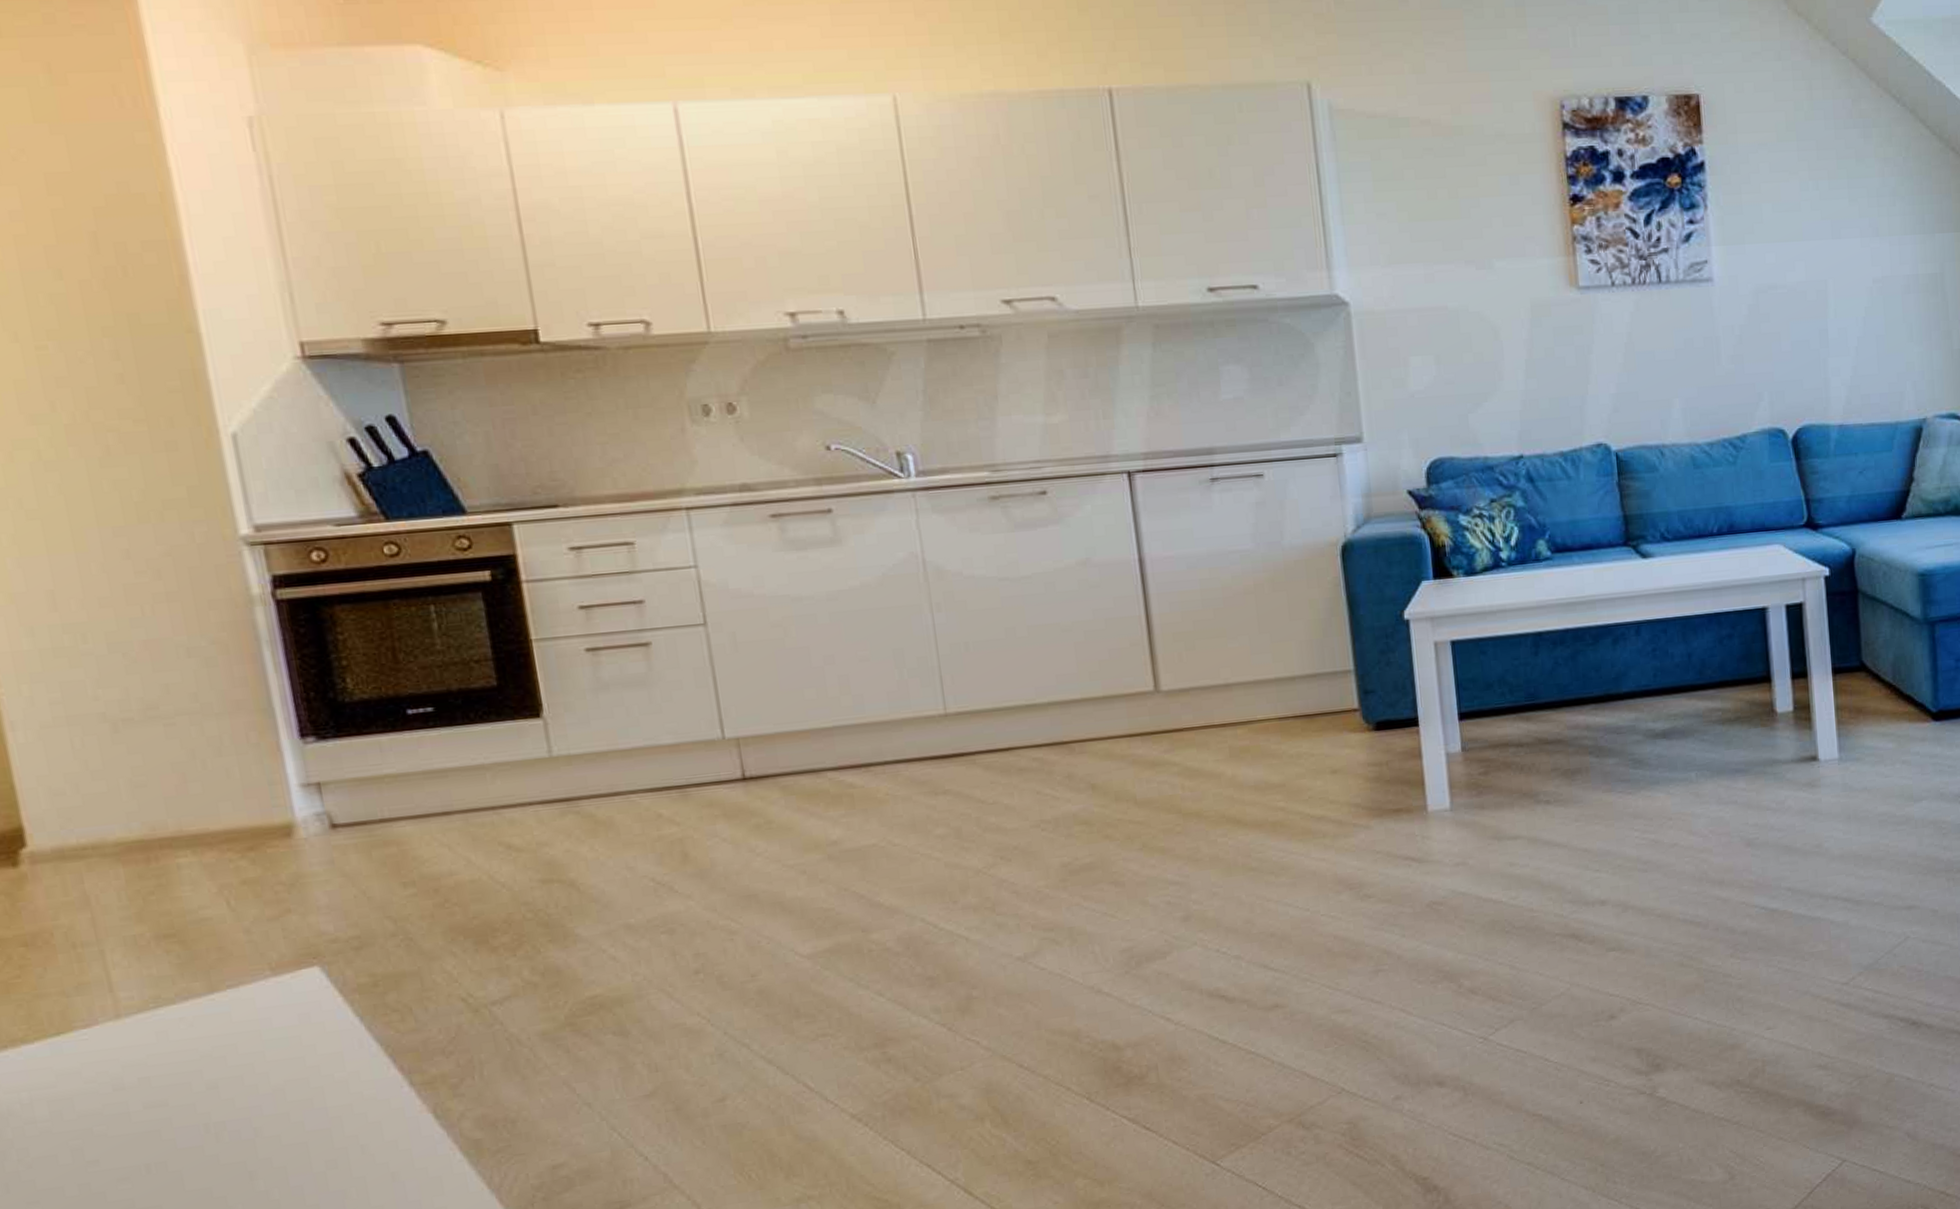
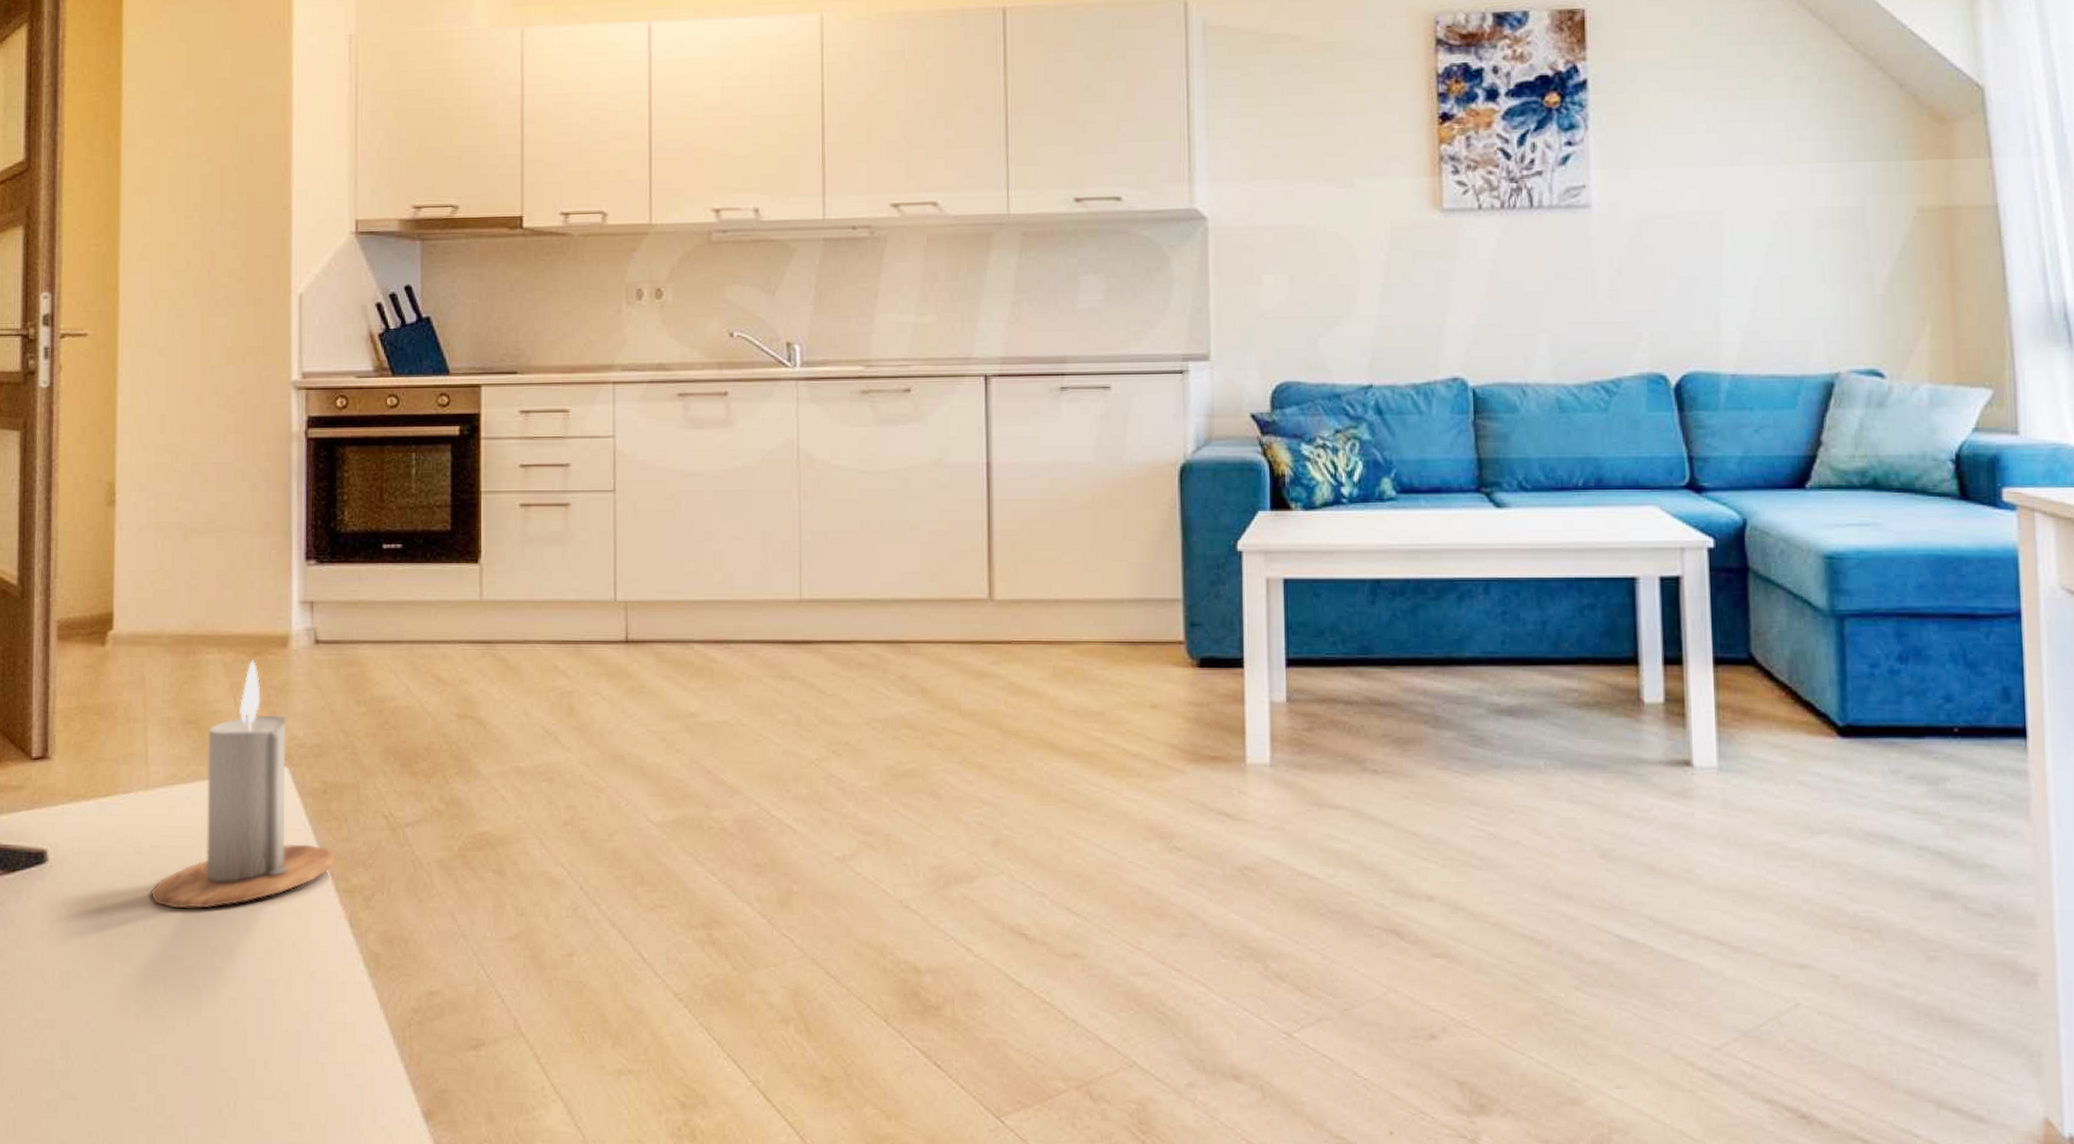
candle: none [148,857,404,1141] -> present [151,660,336,909]

